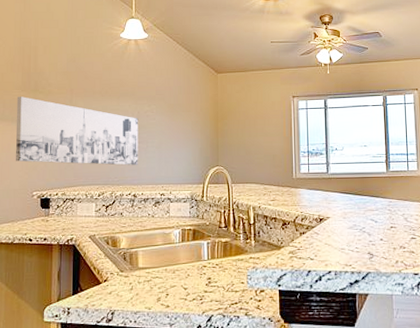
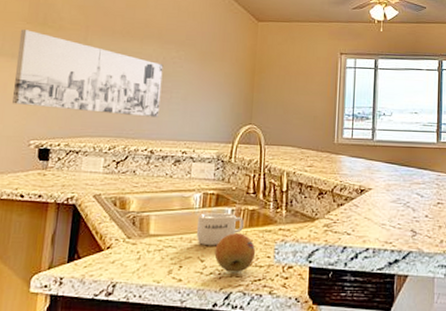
mug: none [178,246,218,275] -> present [196,213,244,245]
fruit: none [195,263,231,298] -> present [214,233,256,272]

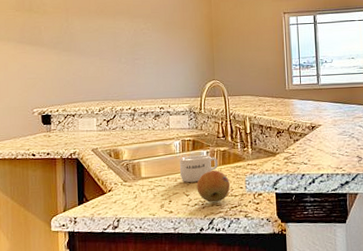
wall art: present [12,29,164,117] -> none [11,16,137,82]

